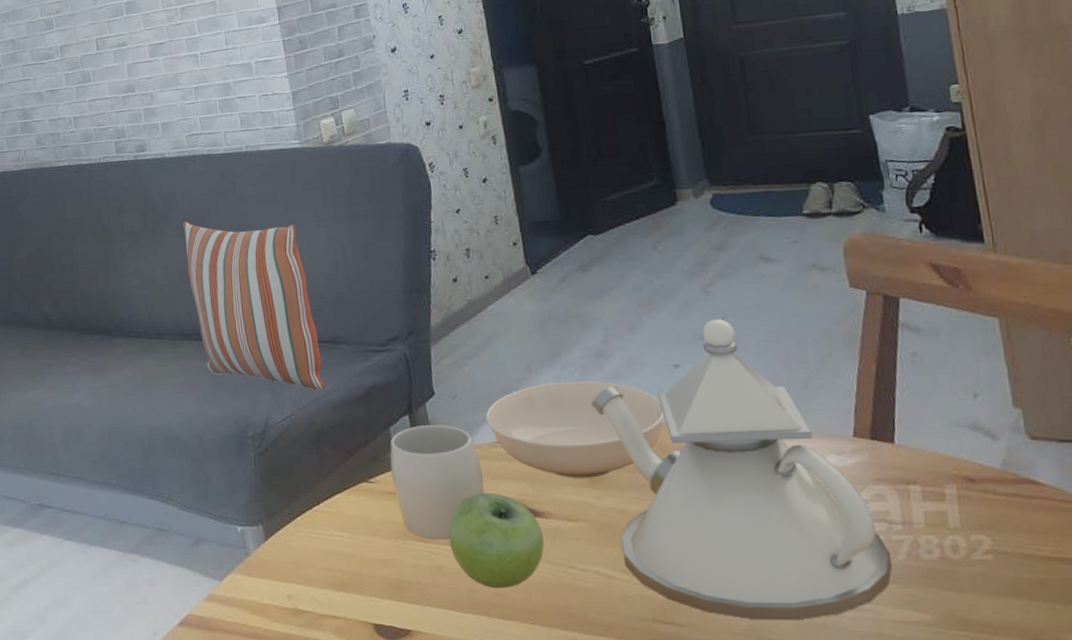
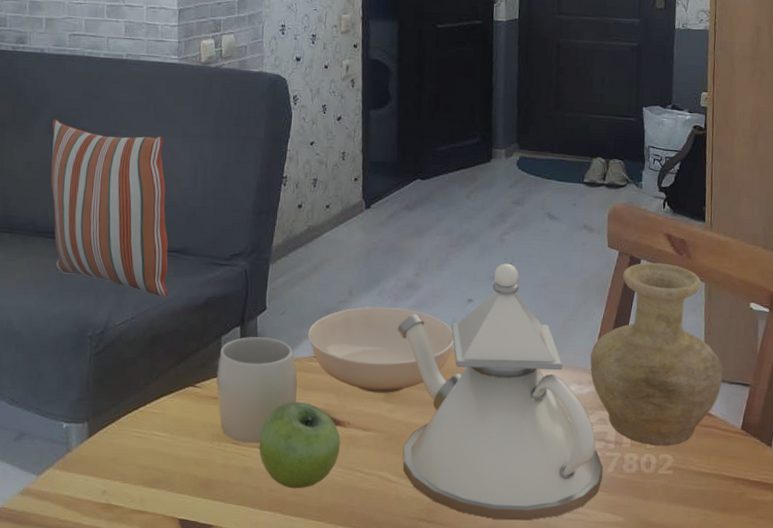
vase: none [849,299,1048,526] -> present [590,262,723,447]

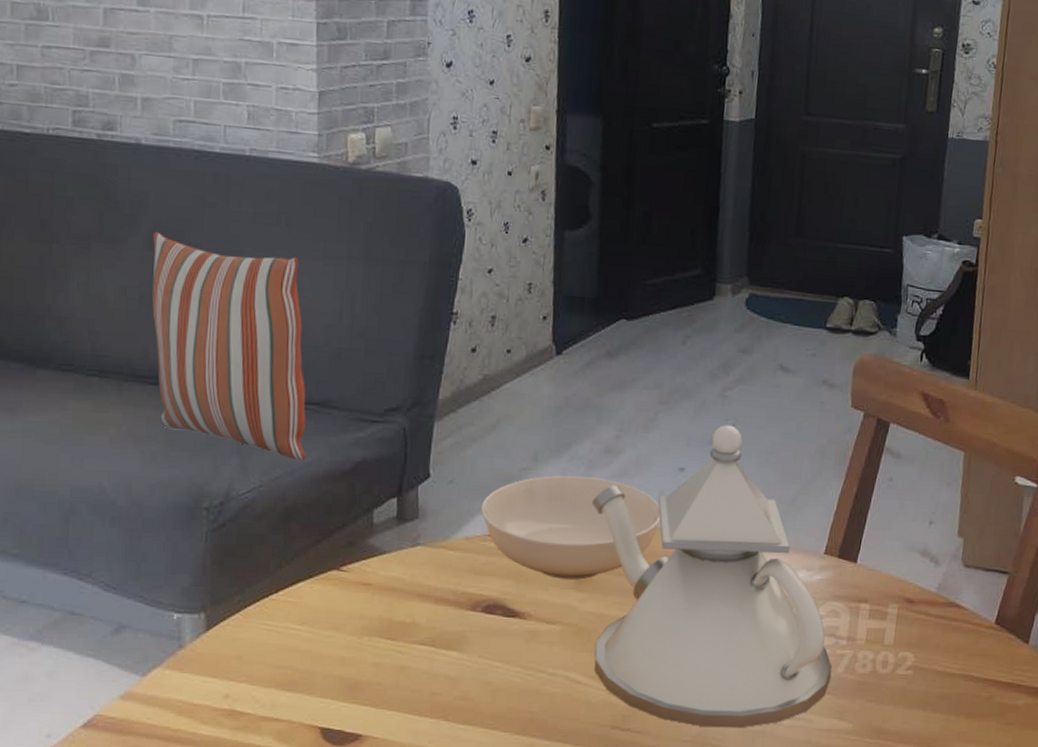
mug: present [216,336,298,443] -> none [366,510,468,639]
fruit: present [258,401,340,489] -> none [419,588,519,692]
vase: present [590,262,723,447] -> none [822,426,979,643]

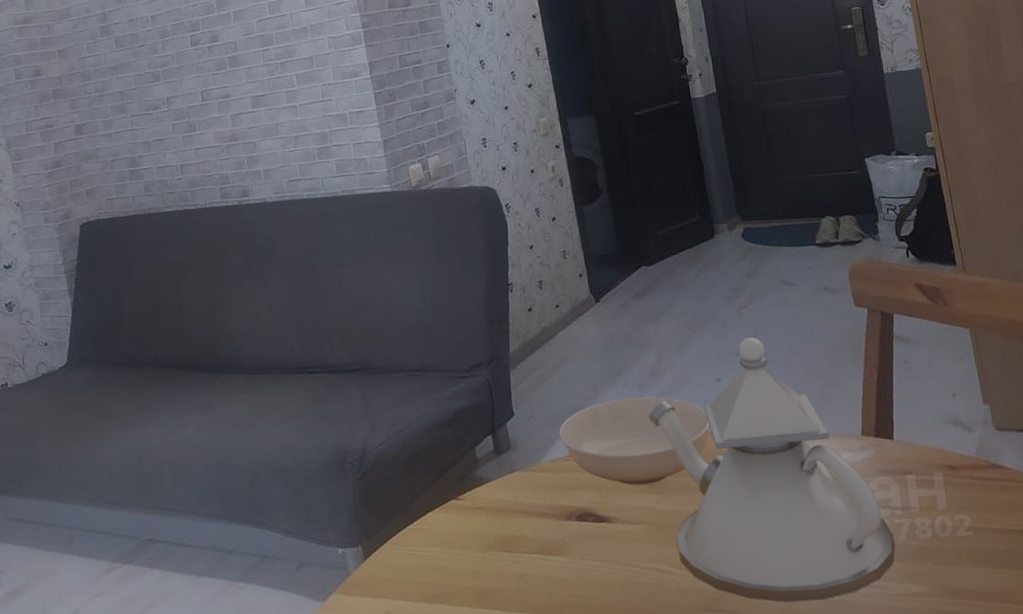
pillow: present [152,231,306,461] -> none [284,261,417,416]

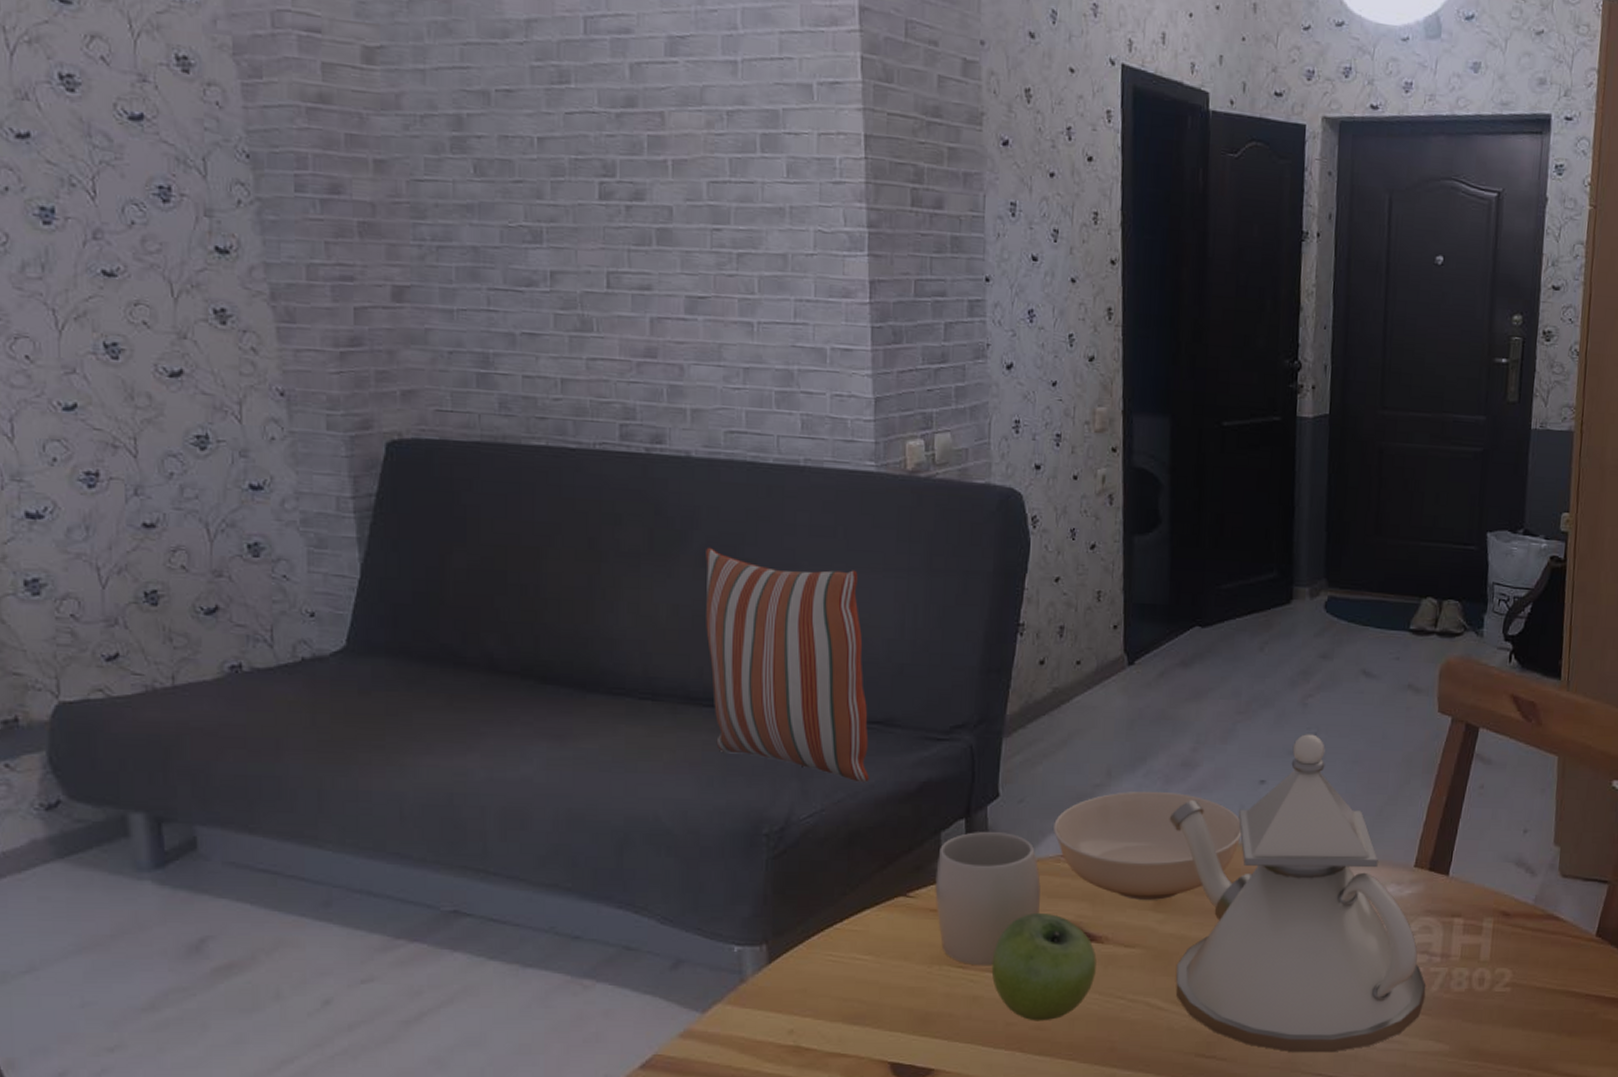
pillow: none [284,261,417,416] -> present [706,547,869,783]
mug: none [476,442,559,549] -> present [935,831,1041,966]
fruit: none [529,502,612,591] -> present [991,912,1097,1021]

